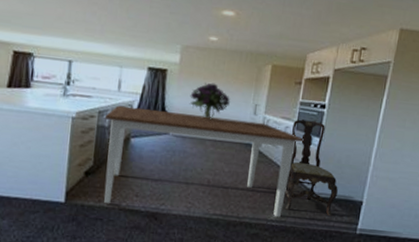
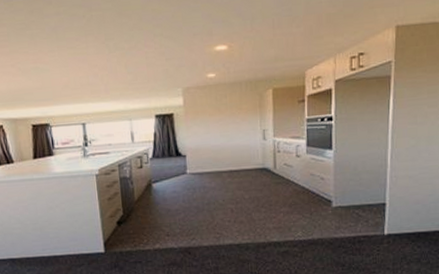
dining table: present [104,105,304,218] -> none [124,146,316,248]
bouquet: present [189,82,231,120] -> none [199,117,239,153]
dining chair: present [285,119,338,216] -> none [303,134,359,224]

